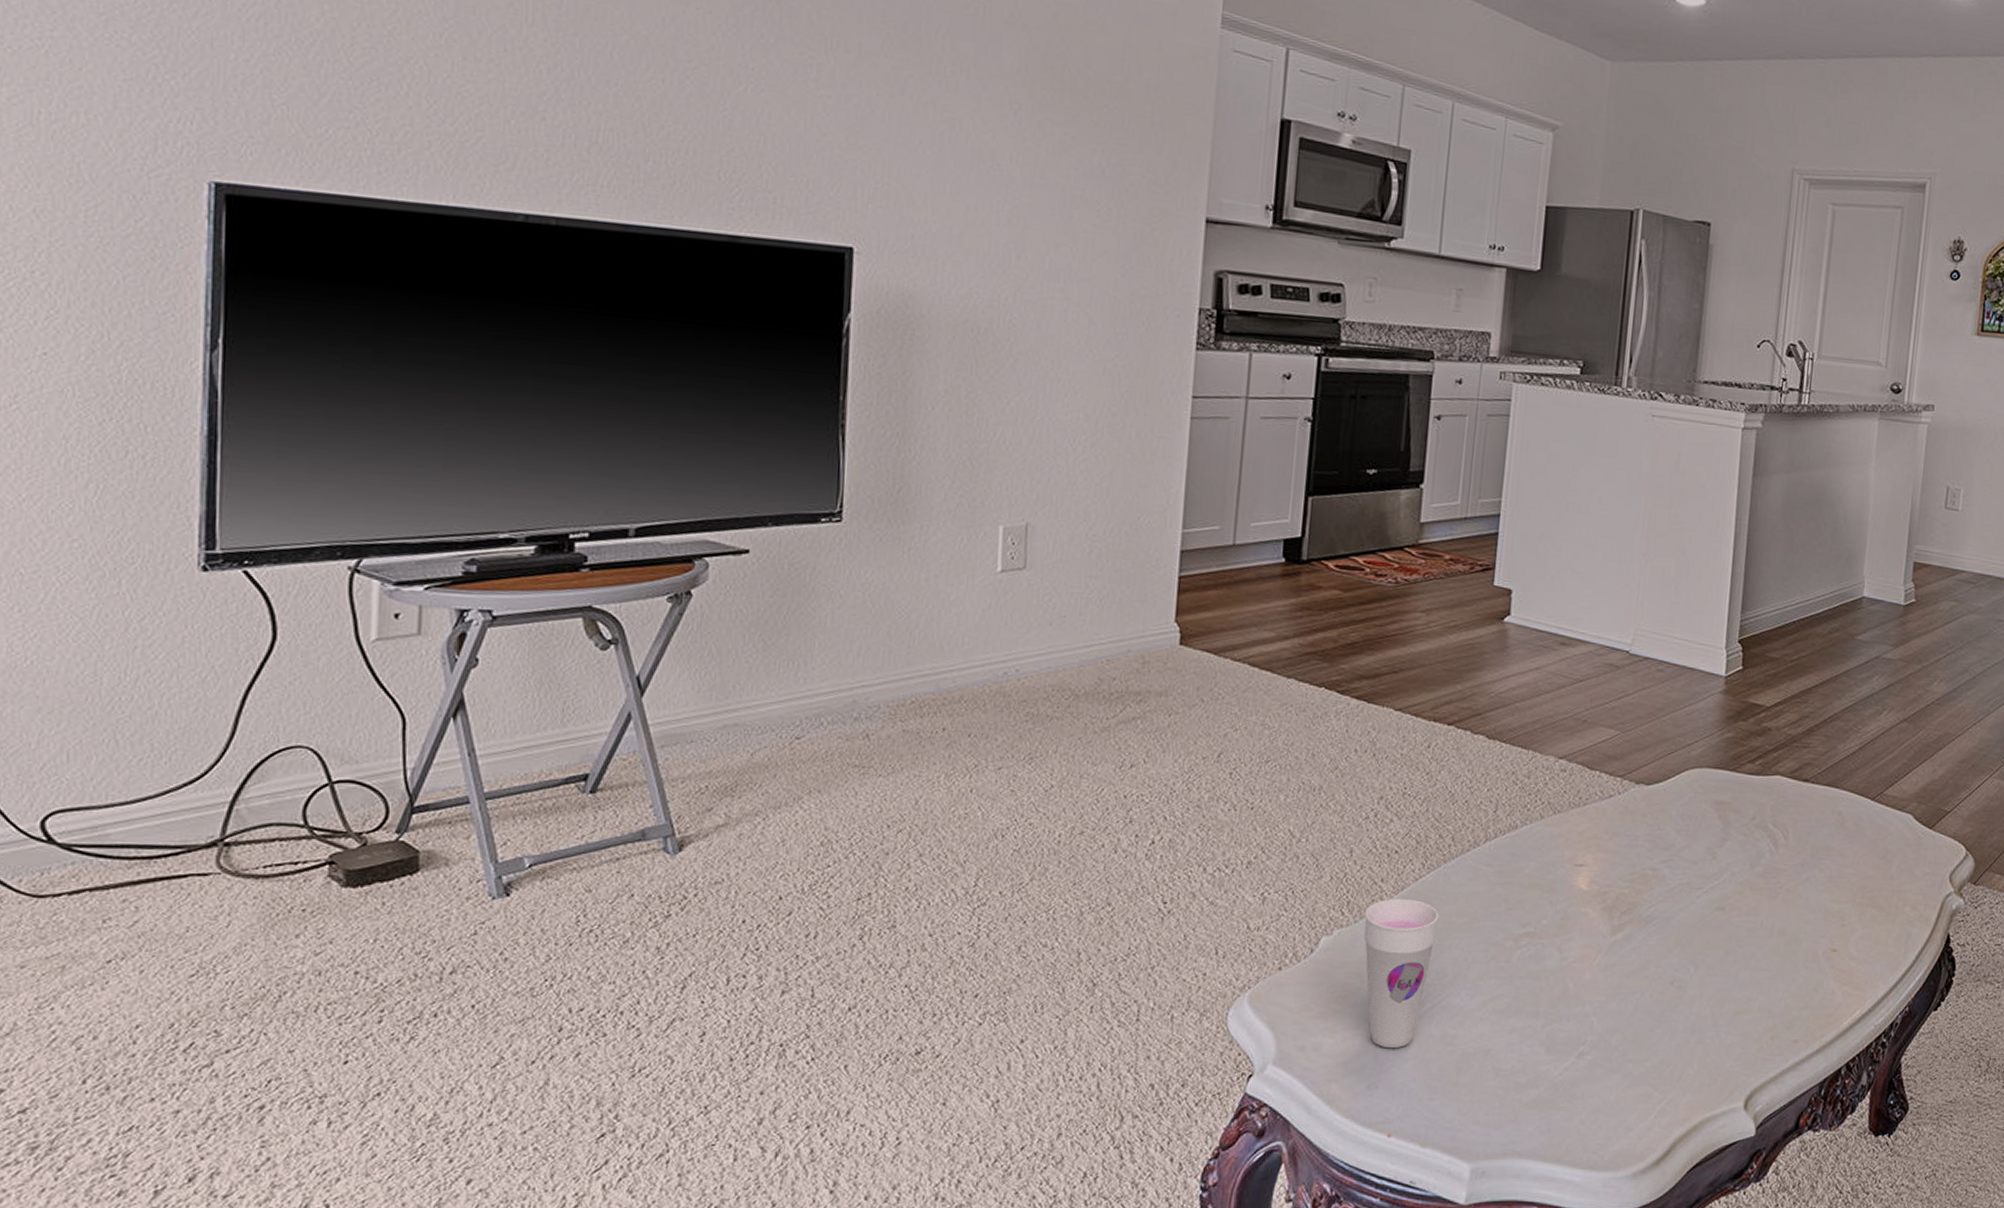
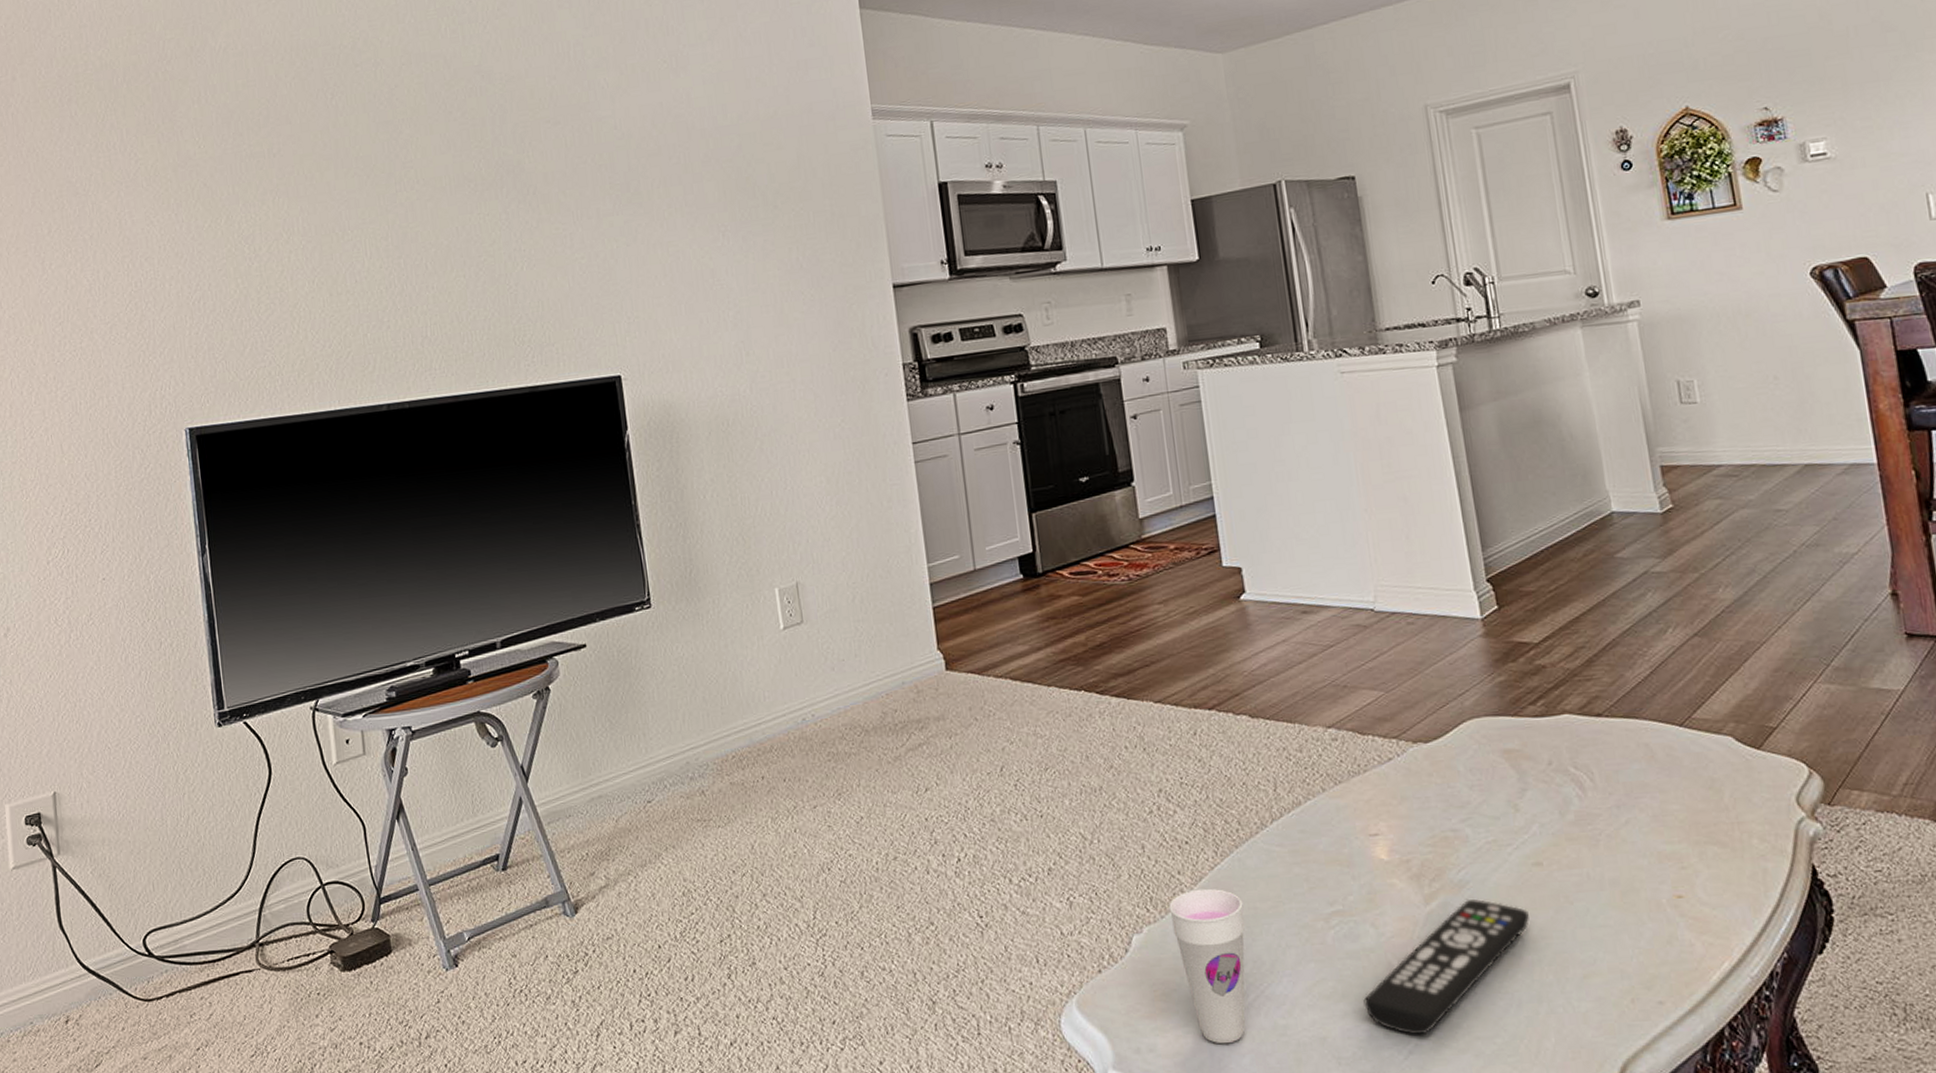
remote control: none [1533,933,1702,1054] -> present [1363,899,1529,1035]

